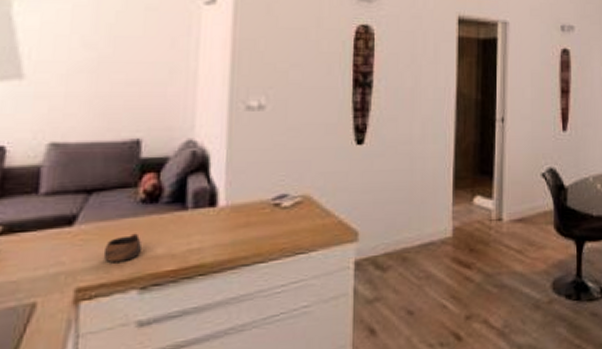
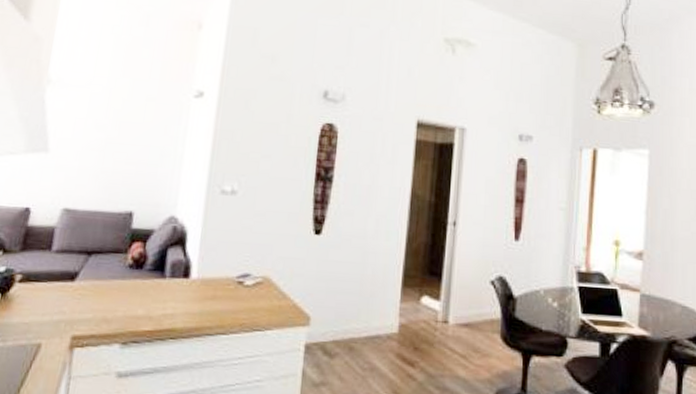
cup: present [103,233,141,262] -> none [95,294,126,317]

